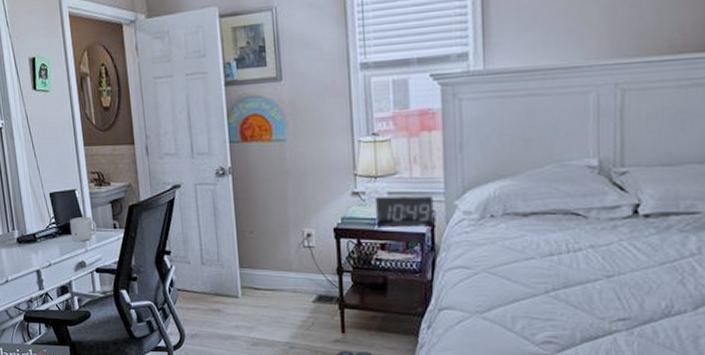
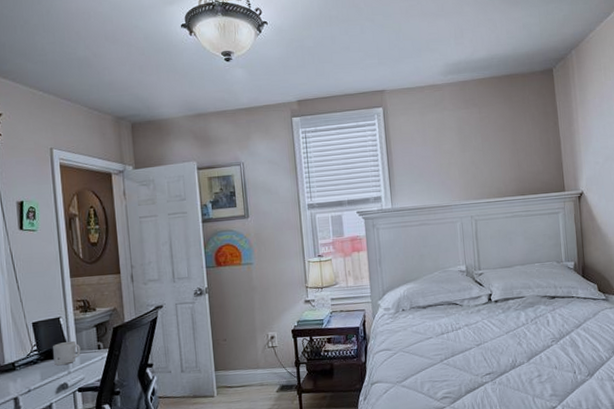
alarm clock: present [375,196,435,227] -> none [322,299,365,326]

